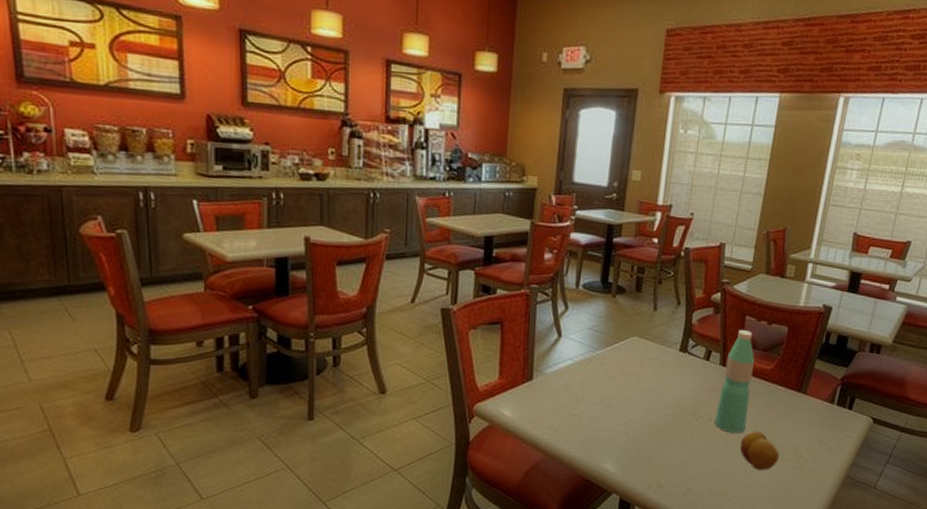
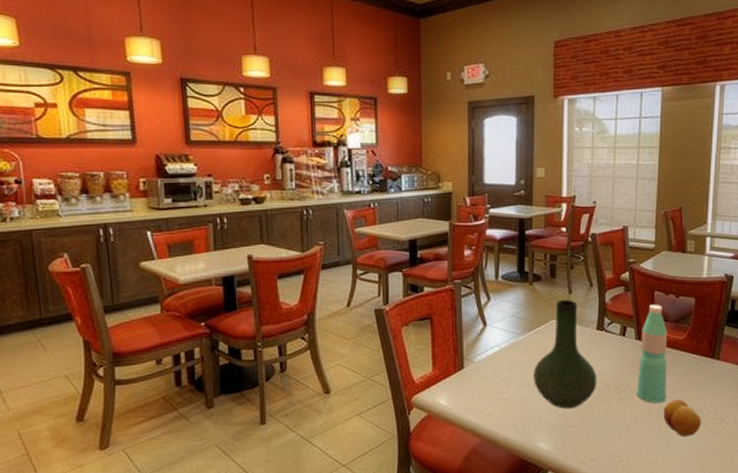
vase: none [606,315,675,431] -> present [533,299,597,409]

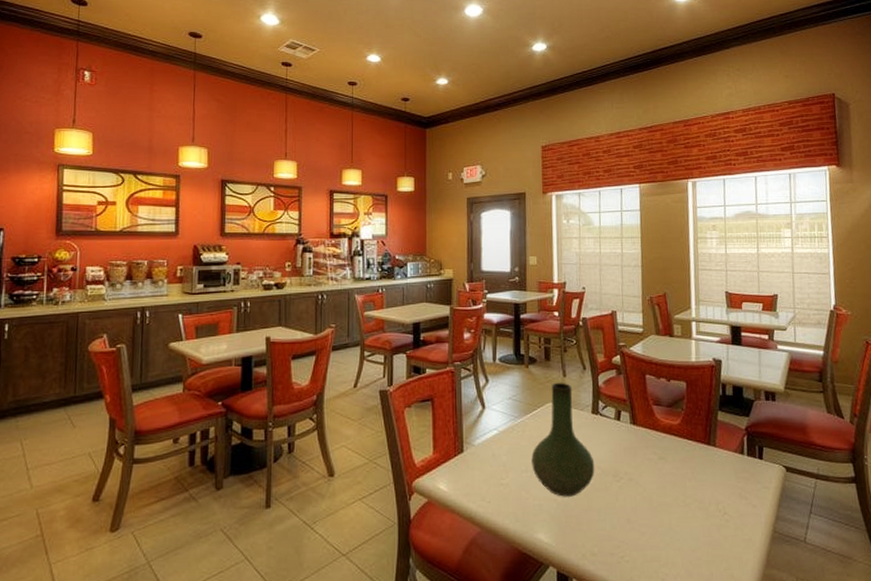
water bottle: present [637,305,667,403] -> none [635,388,666,492]
fruit: present [663,399,702,437] -> none [663,489,704,531]

